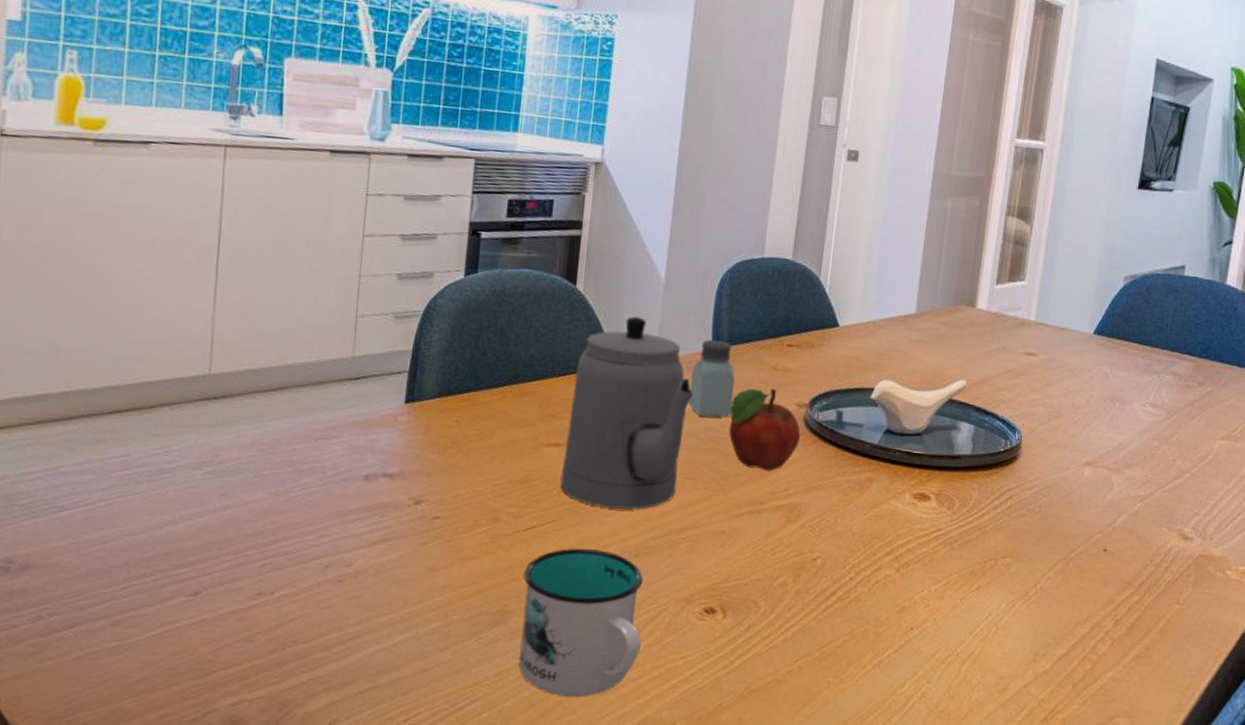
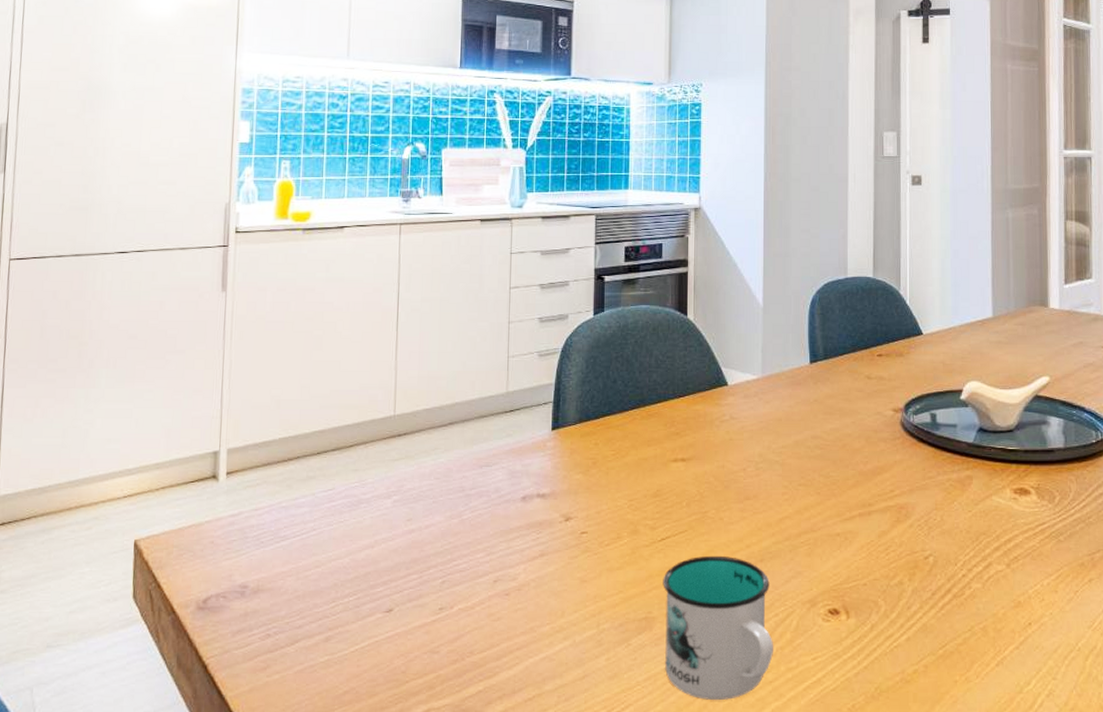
teapot: present [560,316,694,509] -> none [688,339,799,516]
saltshaker: present [688,340,735,417] -> none [794,356,834,426]
fruit: present [729,388,801,472] -> none [832,396,900,474]

